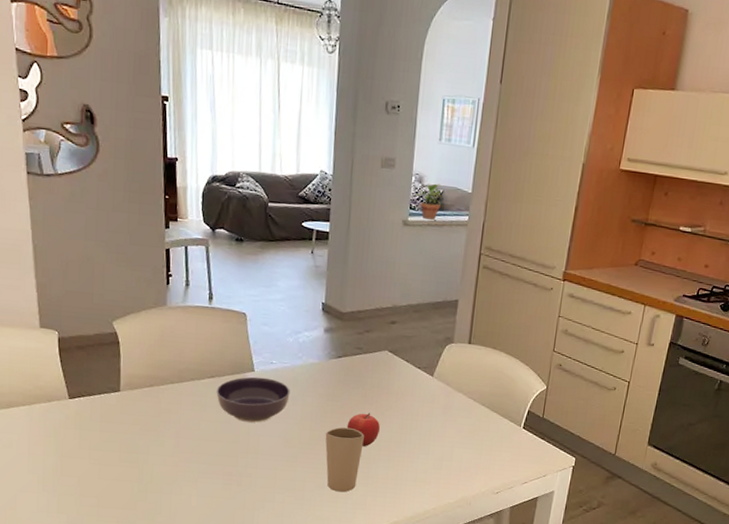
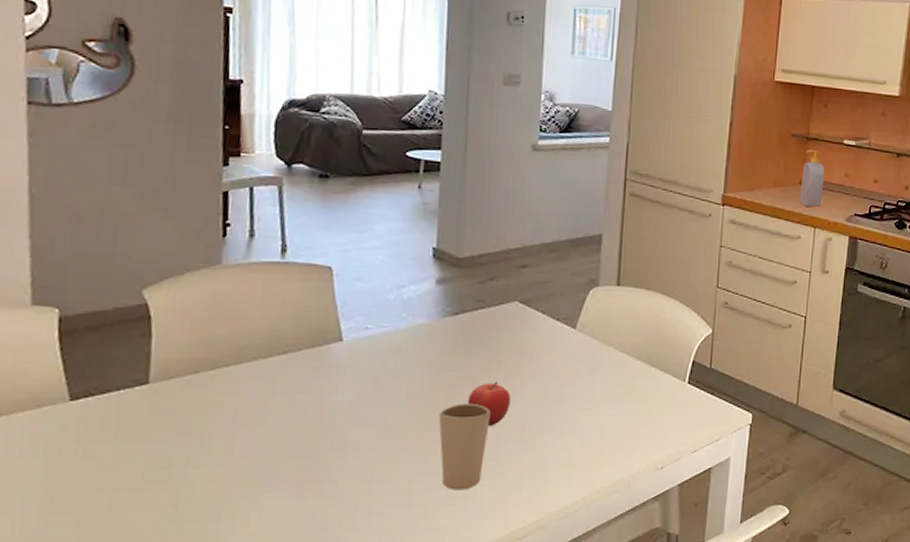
bowl: present [216,376,290,423] -> none [289,348,391,409]
potted plant: present [415,183,443,221] -> none [545,101,578,144]
soap bottle: none [633,234,660,287] -> present [799,149,825,207]

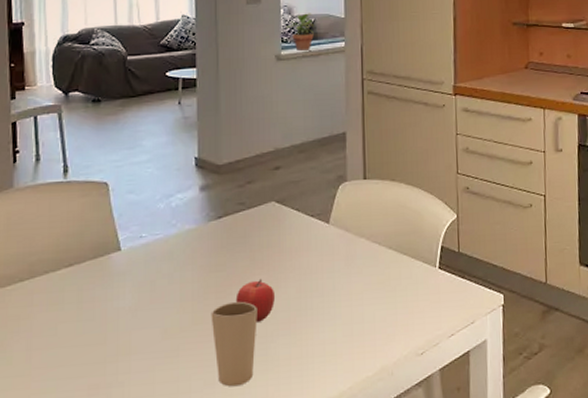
potted plant: none [545,101,578,144] -> present [285,13,315,52]
soap bottle: present [799,149,825,207] -> none [526,35,548,89]

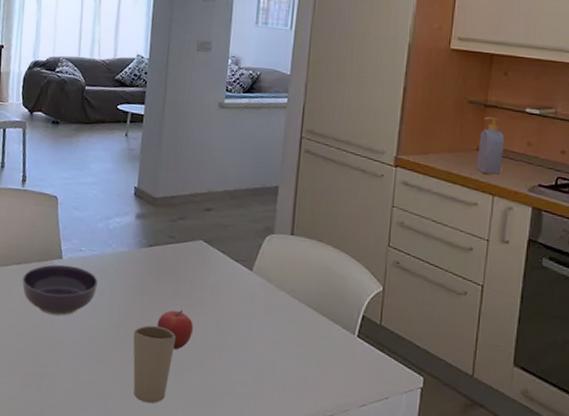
bowl: none [76,256,165,316] -> present [22,264,98,316]
potted plant: present [285,13,315,52] -> none [231,66,260,103]
soap bottle: none [526,35,548,89] -> present [476,116,505,175]

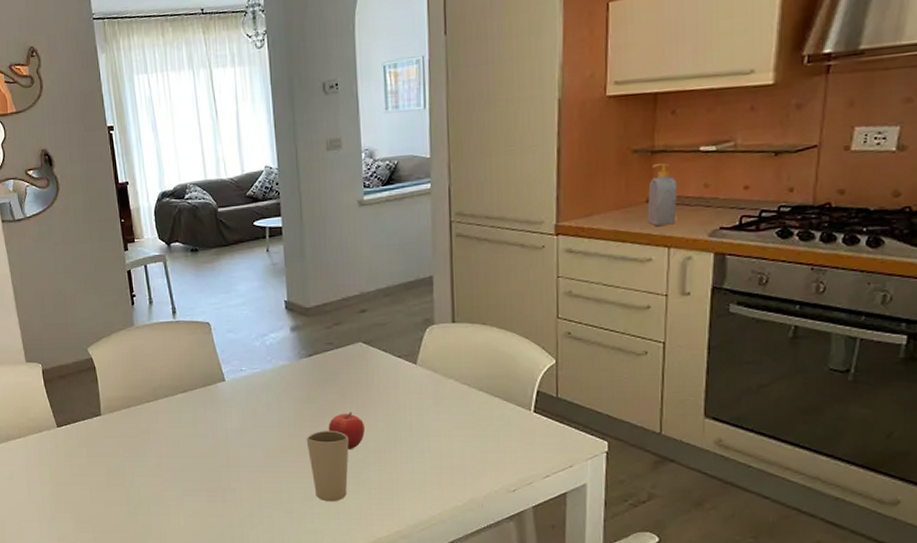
bowl: present [22,264,98,316] -> none [190,386,264,434]

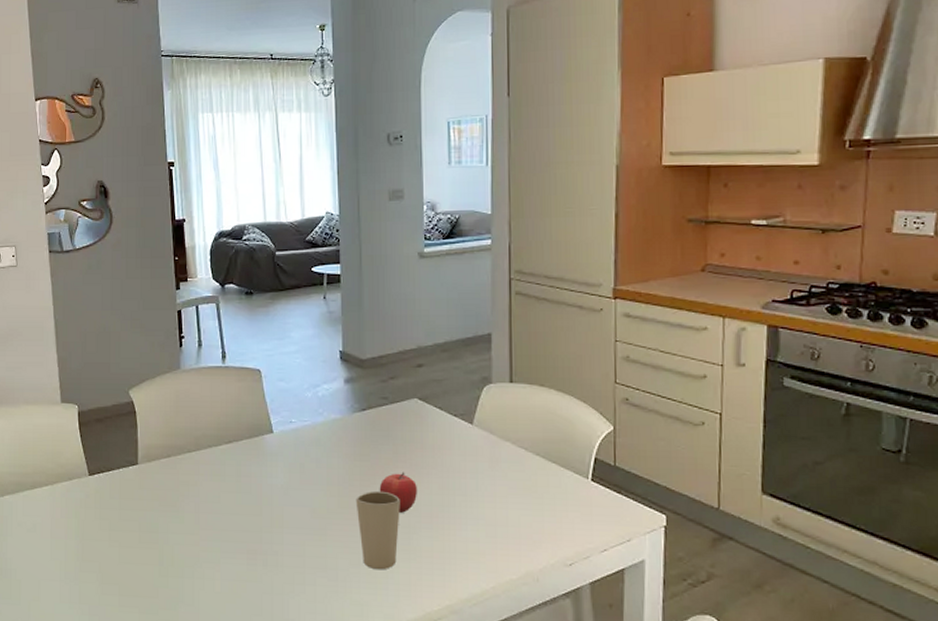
soap bottle: present [647,162,678,226] -> none [702,233,731,295]

